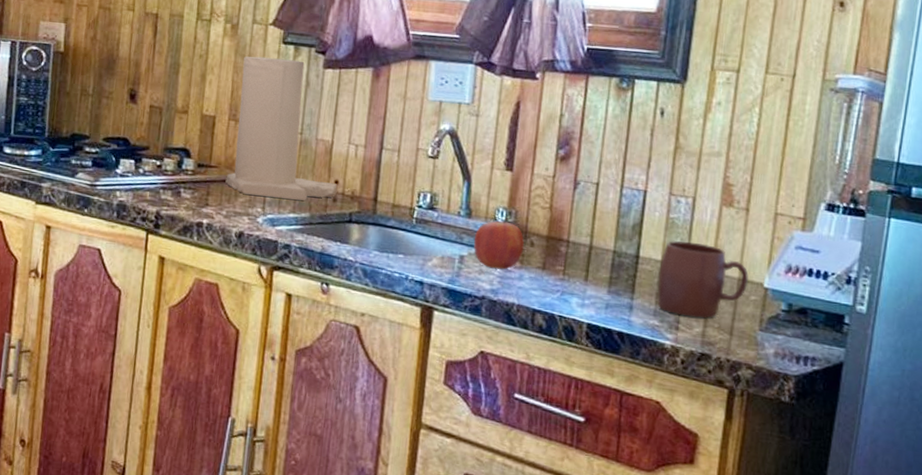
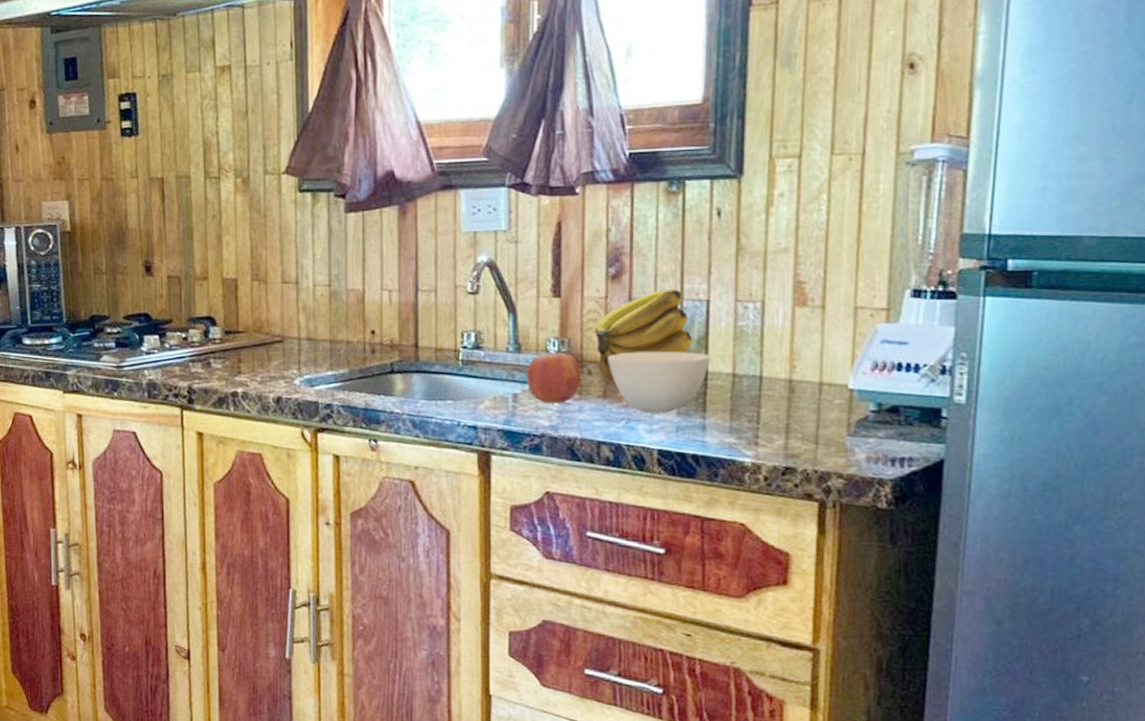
paper towel: present [225,56,338,201] -> none [256,208,375,357]
banana: none [540,175,629,255] -> present [594,288,693,381]
bowl: none [549,229,643,290] -> present [607,352,711,413]
mug: present [657,241,749,319] -> none [731,349,832,430]

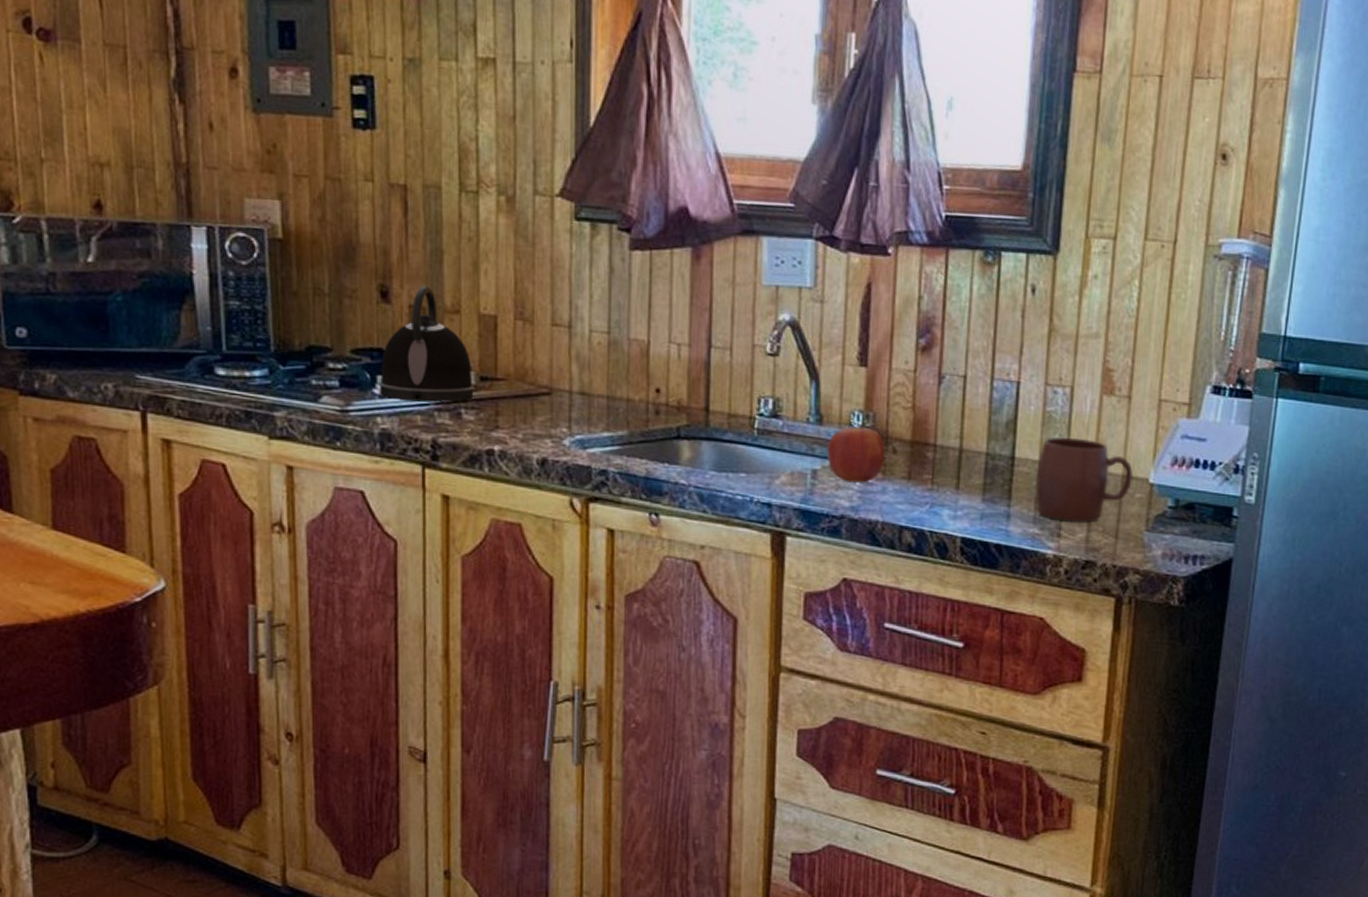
kettle: none [145,258,222,355] -> present [379,285,476,402]
banana: present [594,288,693,381] -> none [901,366,1002,462]
bowl: present [607,352,711,413] -> none [913,431,1018,499]
mug: none [731,349,832,430] -> present [1036,437,1134,522]

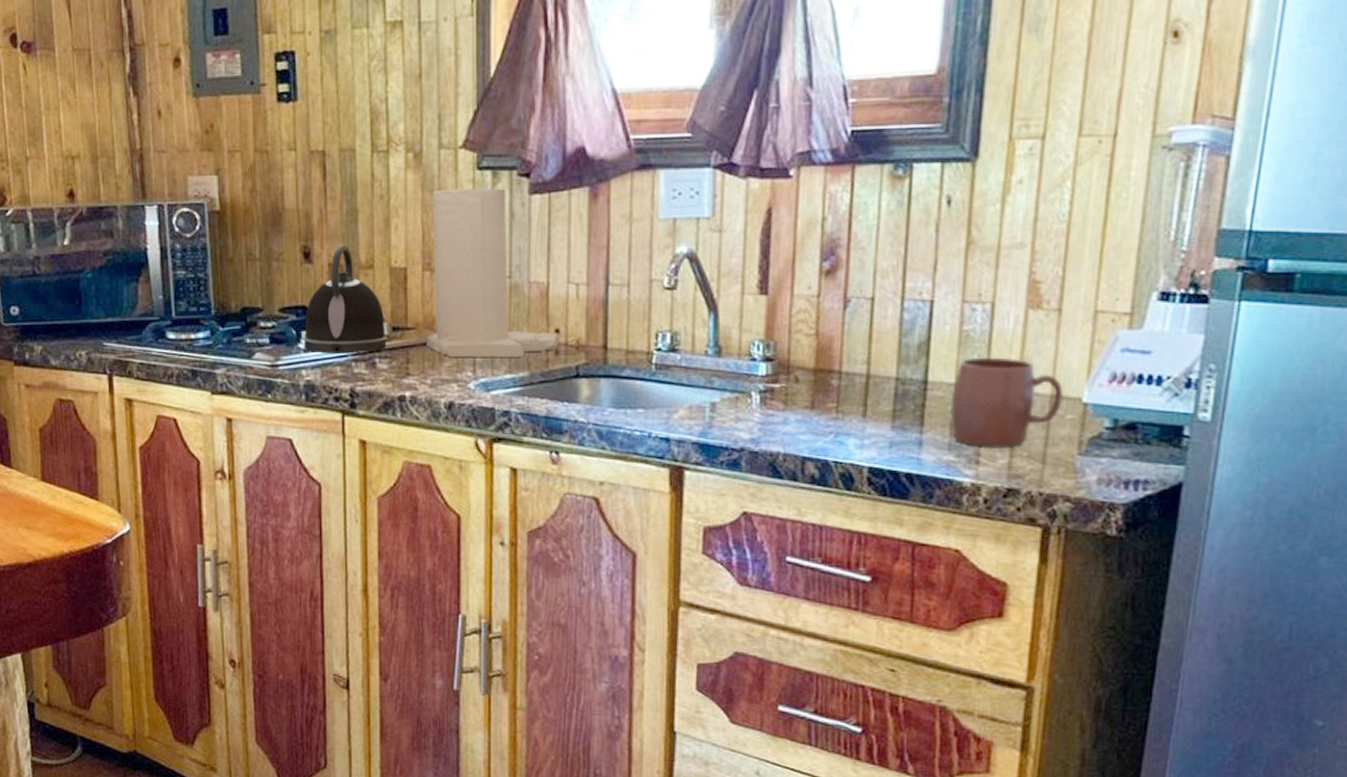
paper towel: none [518,237,660,416] -> present [426,188,559,358]
fruit: present [827,422,886,483] -> none [726,352,788,414]

